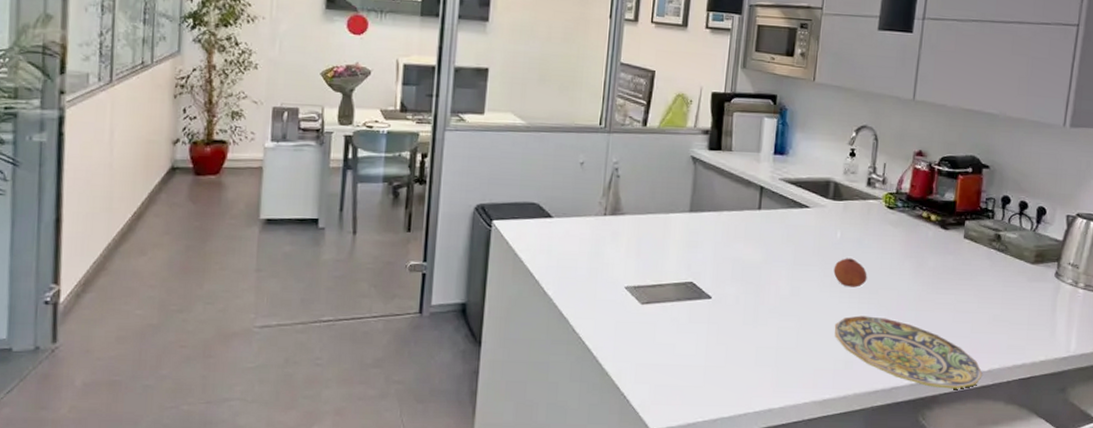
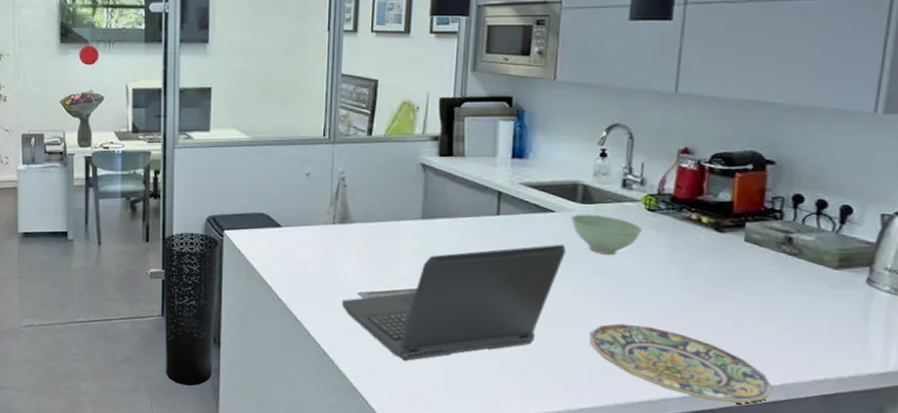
umbrella stand: none [420,222,487,390] -> present [163,233,219,386]
laptop computer: none [608,238,818,356] -> present [341,244,567,361]
bowl: none [823,210,882,249] -> present [571,214,642,255]
fruit: present [833,258,867,288] -> none [585,263,626,294]

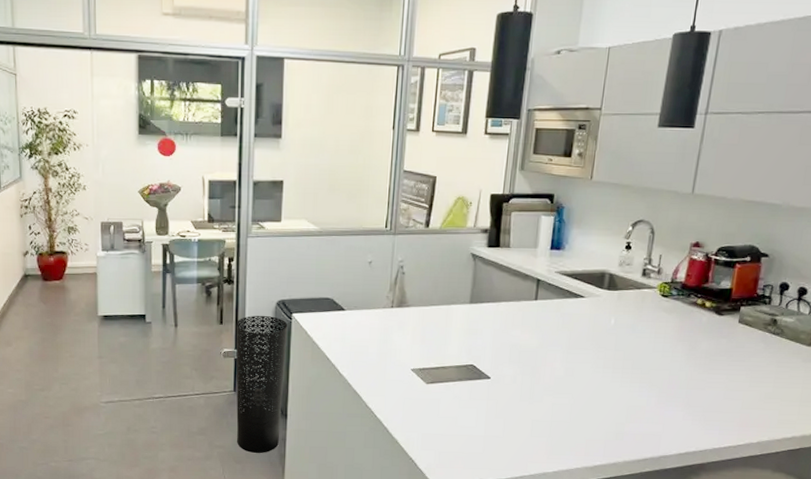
laptop computer: present [341,244,567,361] -> none [396,325,592,428]
bowl: present [571,214,642,255] -> none [597,299,656,335]
plate: present [589,323,773,404] -> none [606,393,751,458]

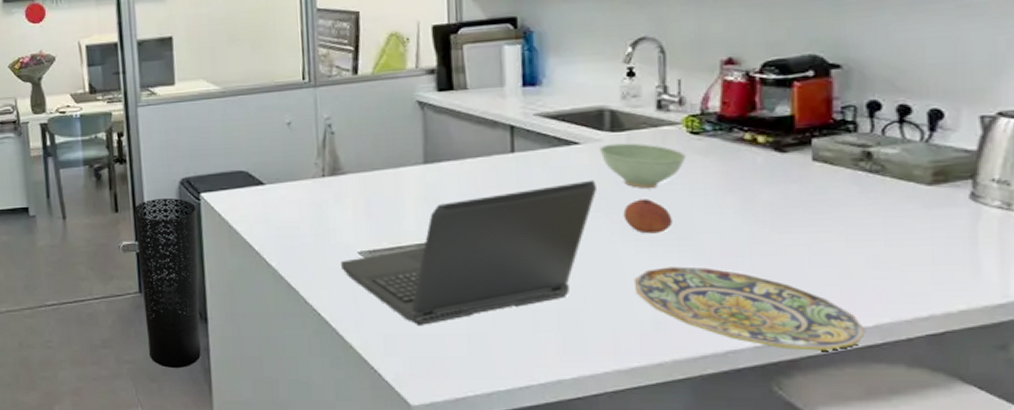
laptop computer: none [396,325,592,428] -> present [340,179,598,325]
bowl: none [597,299,656,335] -> present [599,143,686,188]
fruit: none [606,342,640,369] -> present [623,199,673,234]
plate: none [606,393,751,458] -> present [633,266,866,351]

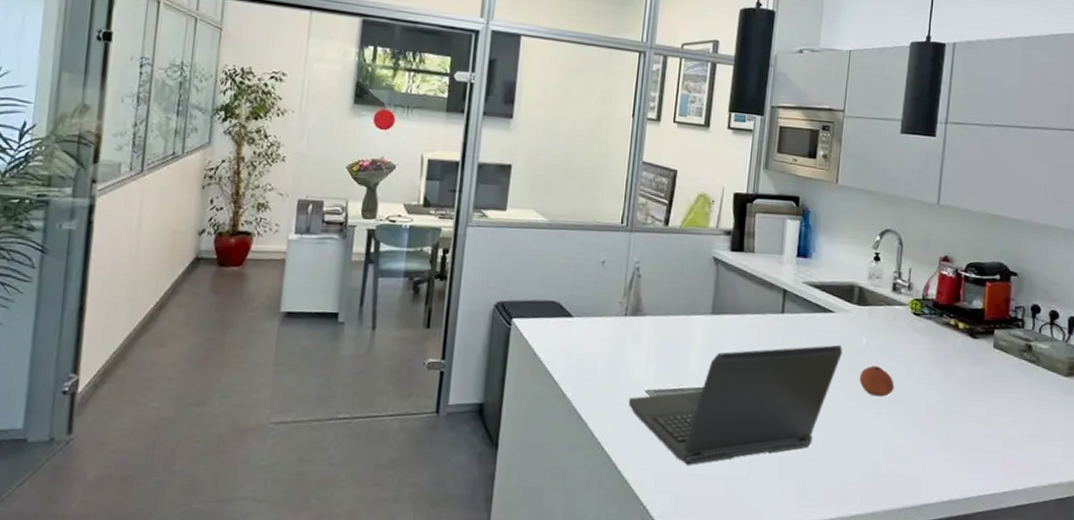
umbrella stand: present [133,198,201,368] -> none [434,319,506,494]
bowl: present [599,143,686,188] -> none [848,315,909,357]
plate: present [633,266,866,351] -> none [861,427,1017,508]

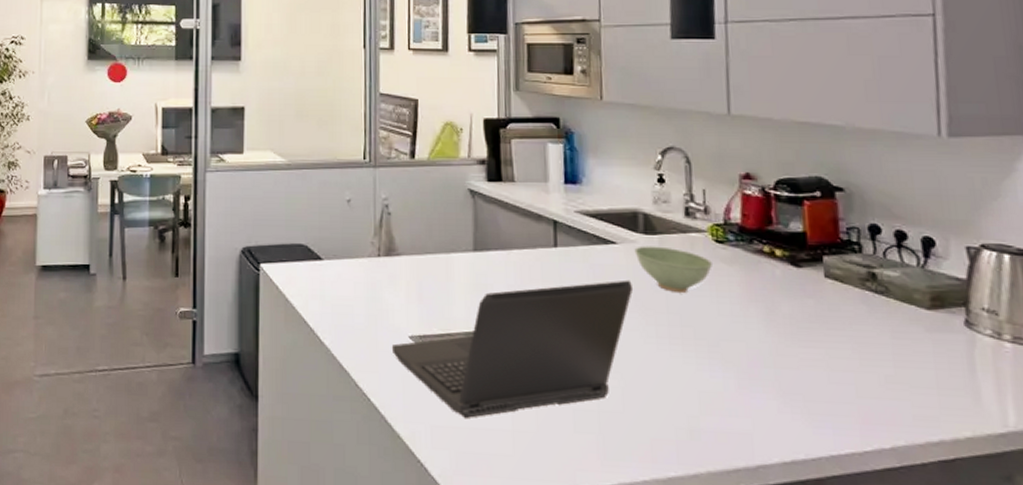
bowl: none [848,315,909,357] -> present [634,246,712,292]
fruit: present [859,365,894,397] -> none [657,302,703,339]

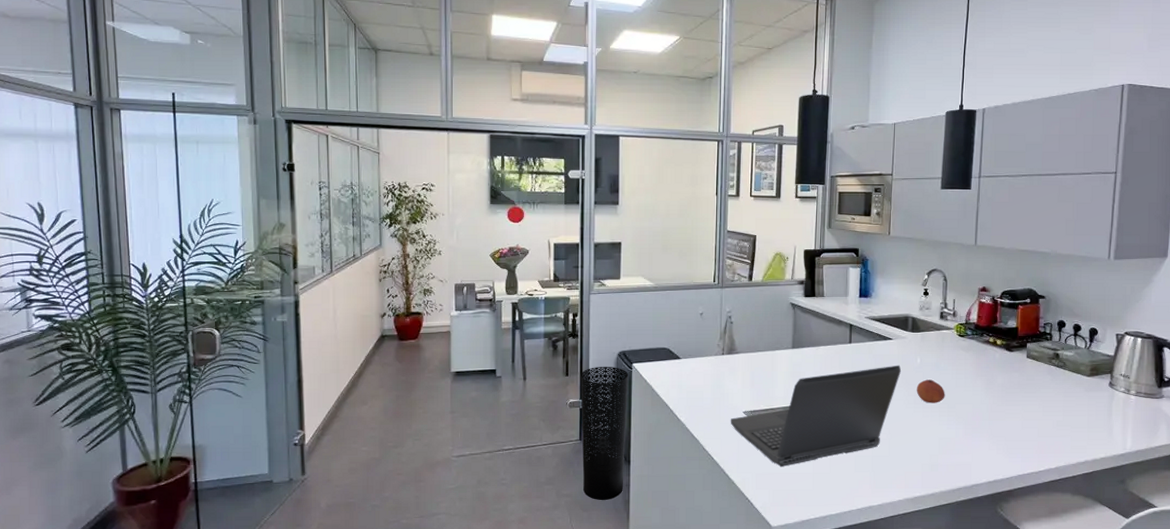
umbrella stand: none [193,266,255,449] -> present [580,367,629,500]
bowl: present [634,246,712,292] -> none [904,340,955,372]
fruit: none [657,302,703,339] -> present [916,379,945,403]

